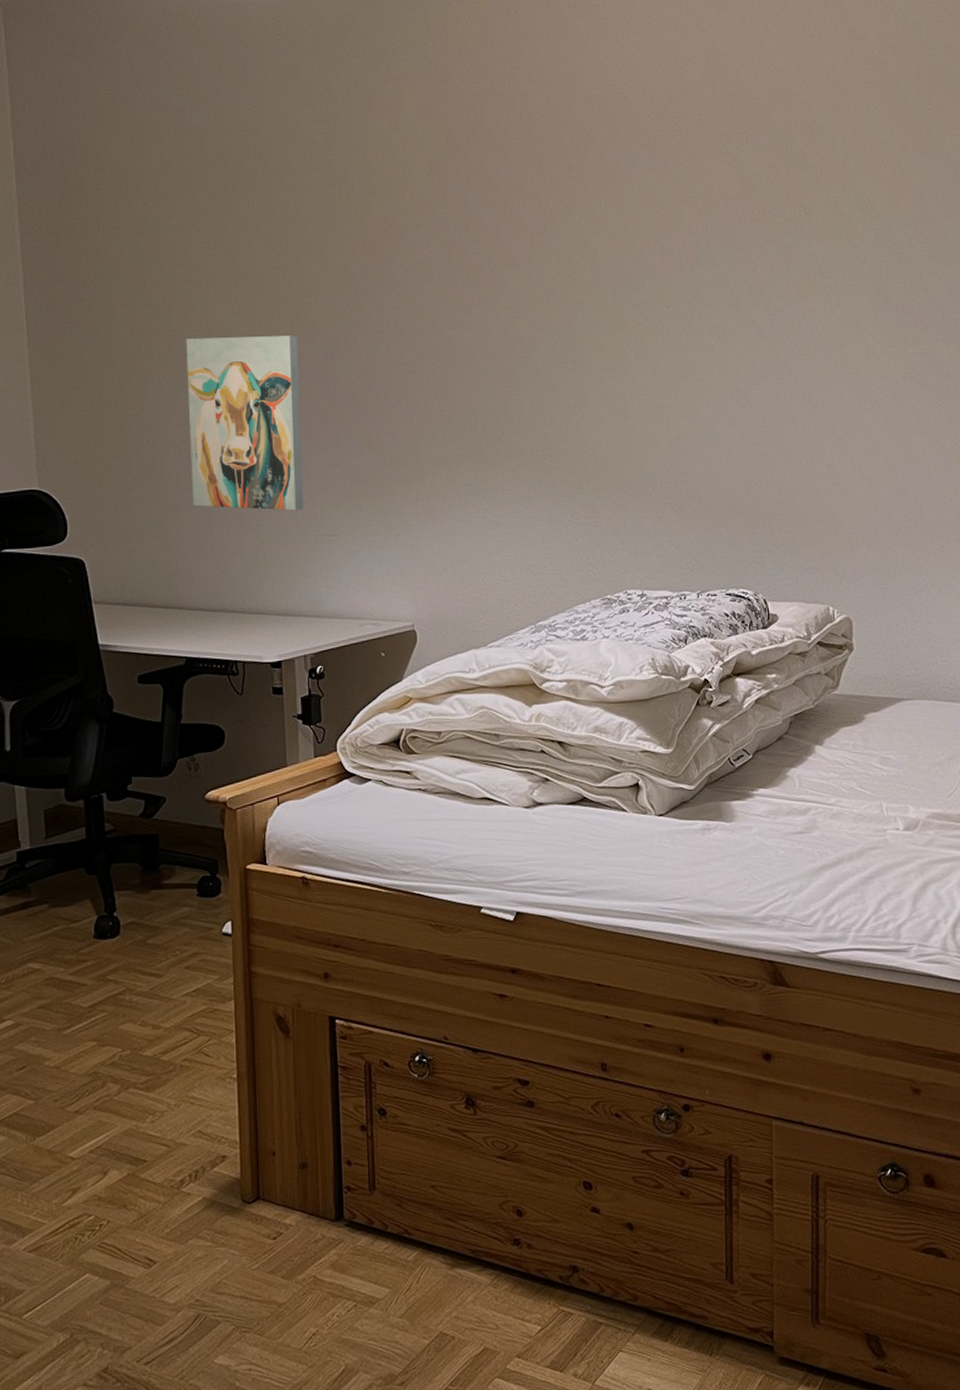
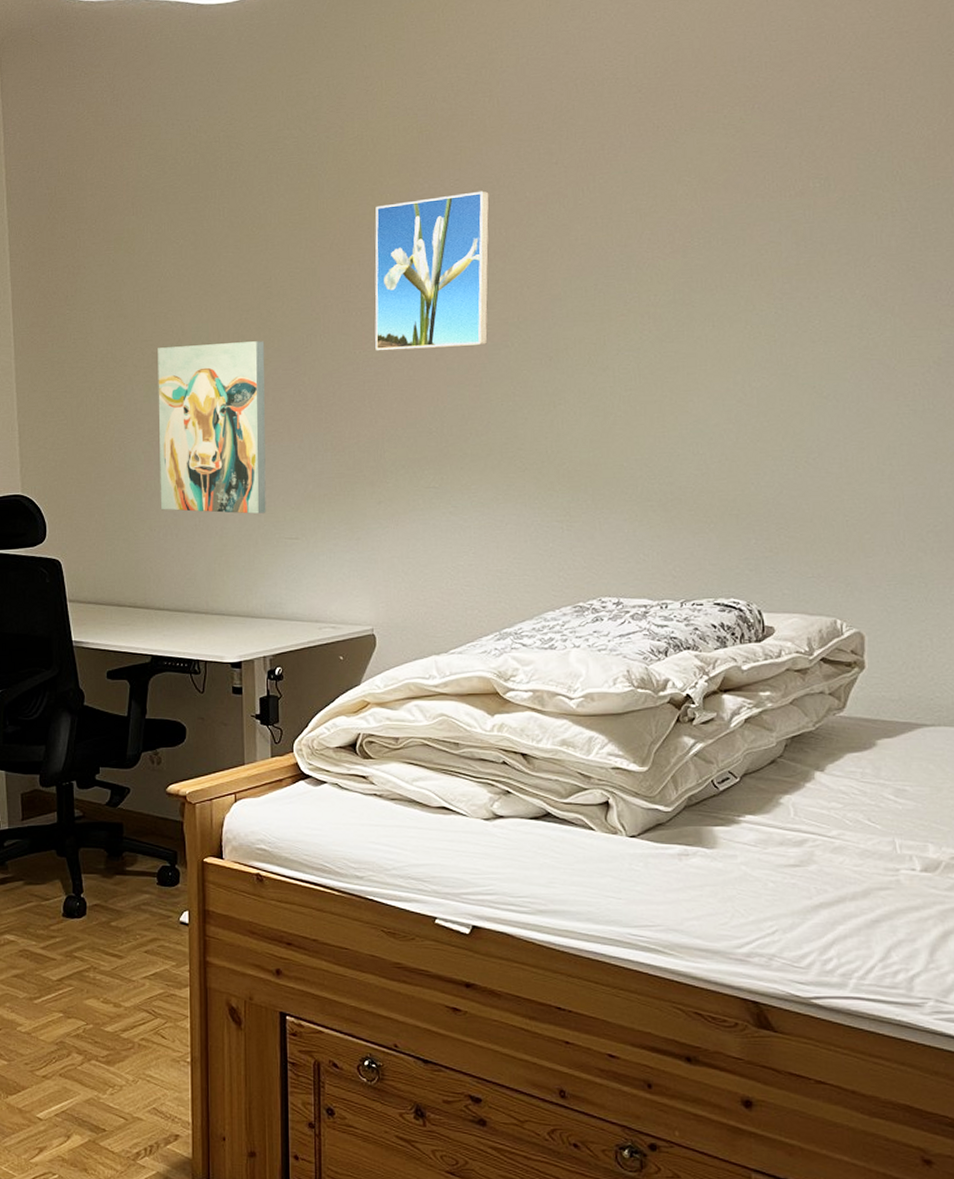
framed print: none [406,199,517,350] -> present [375,191,490,351]

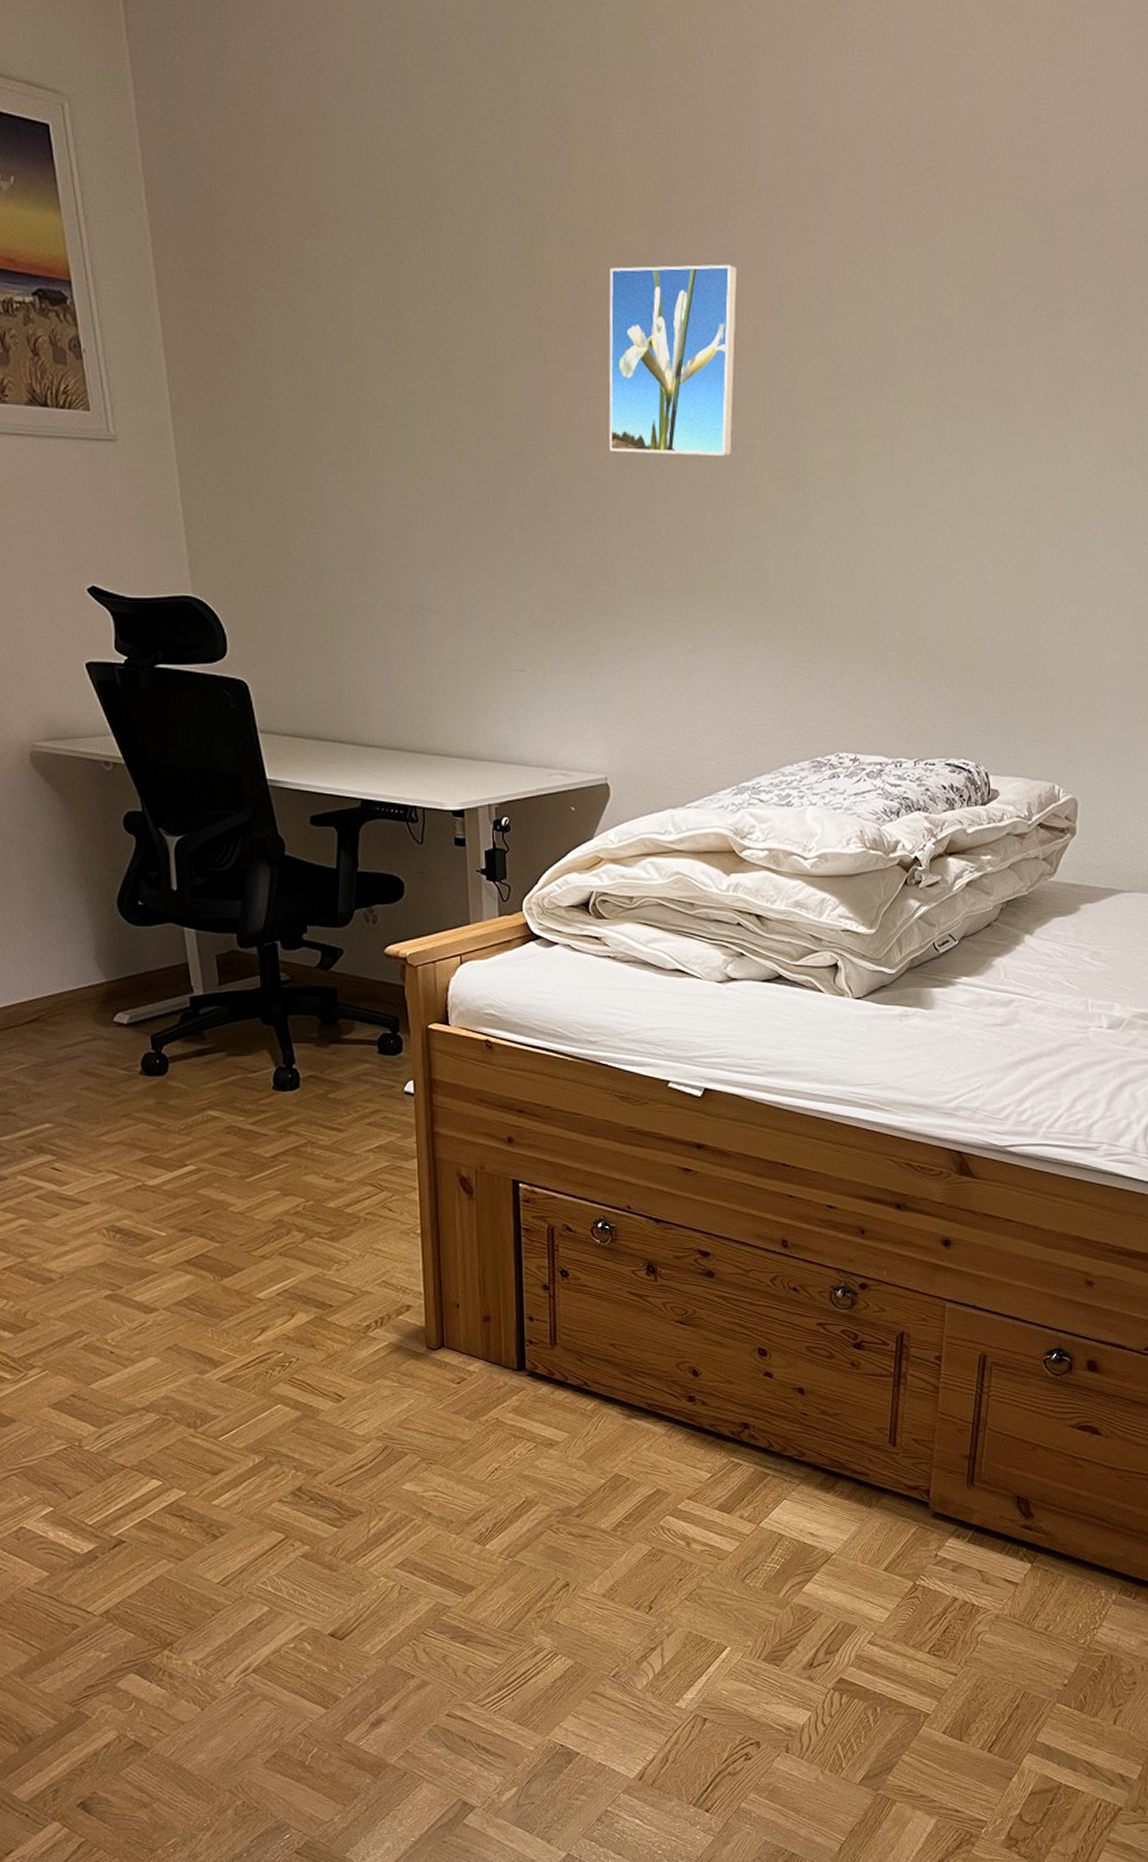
wall art: present [158,341,266,514] -> none [354,421,488,639]

